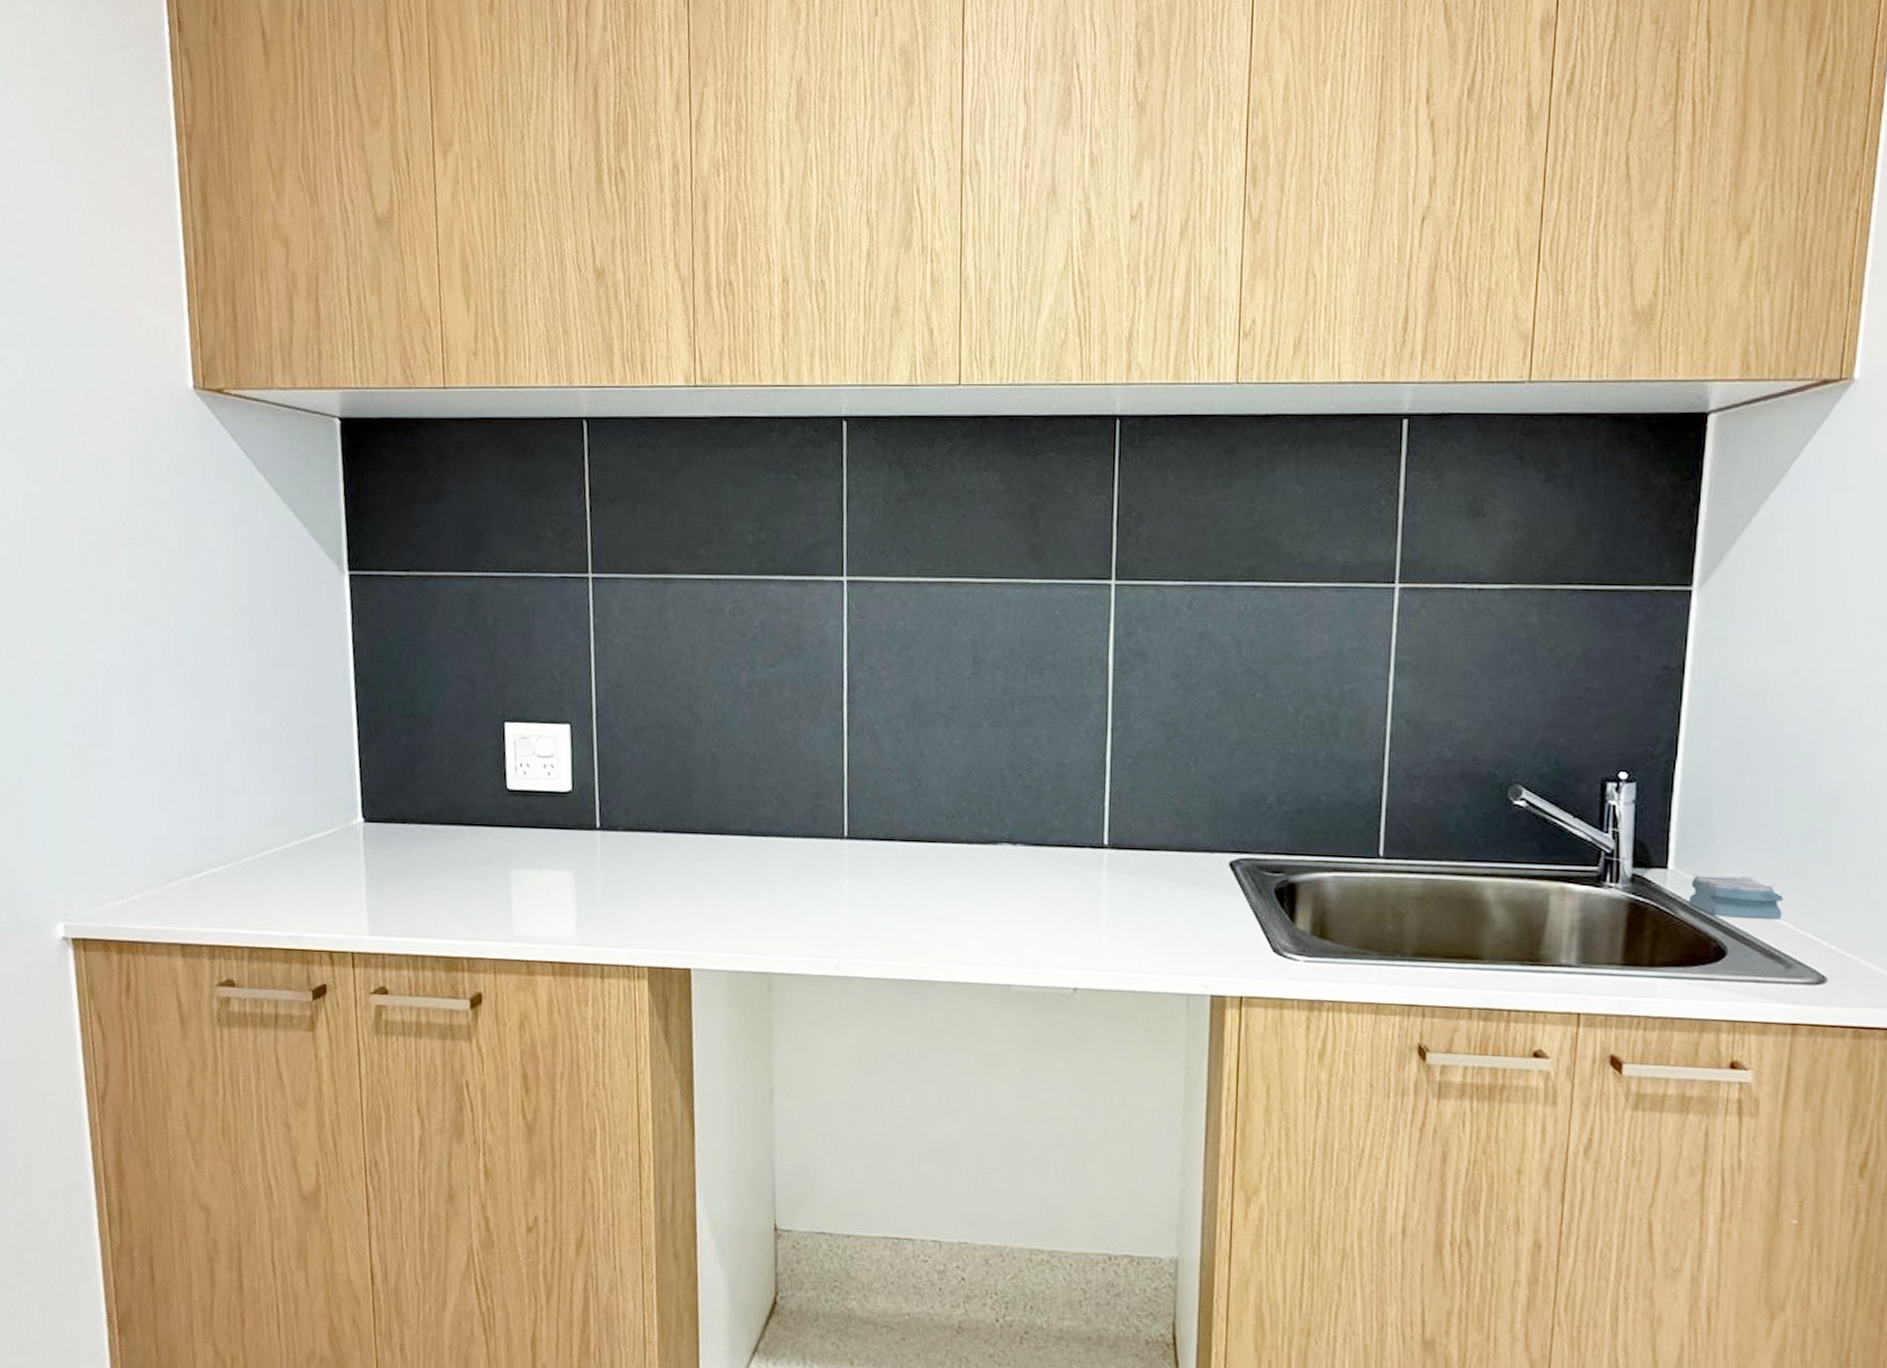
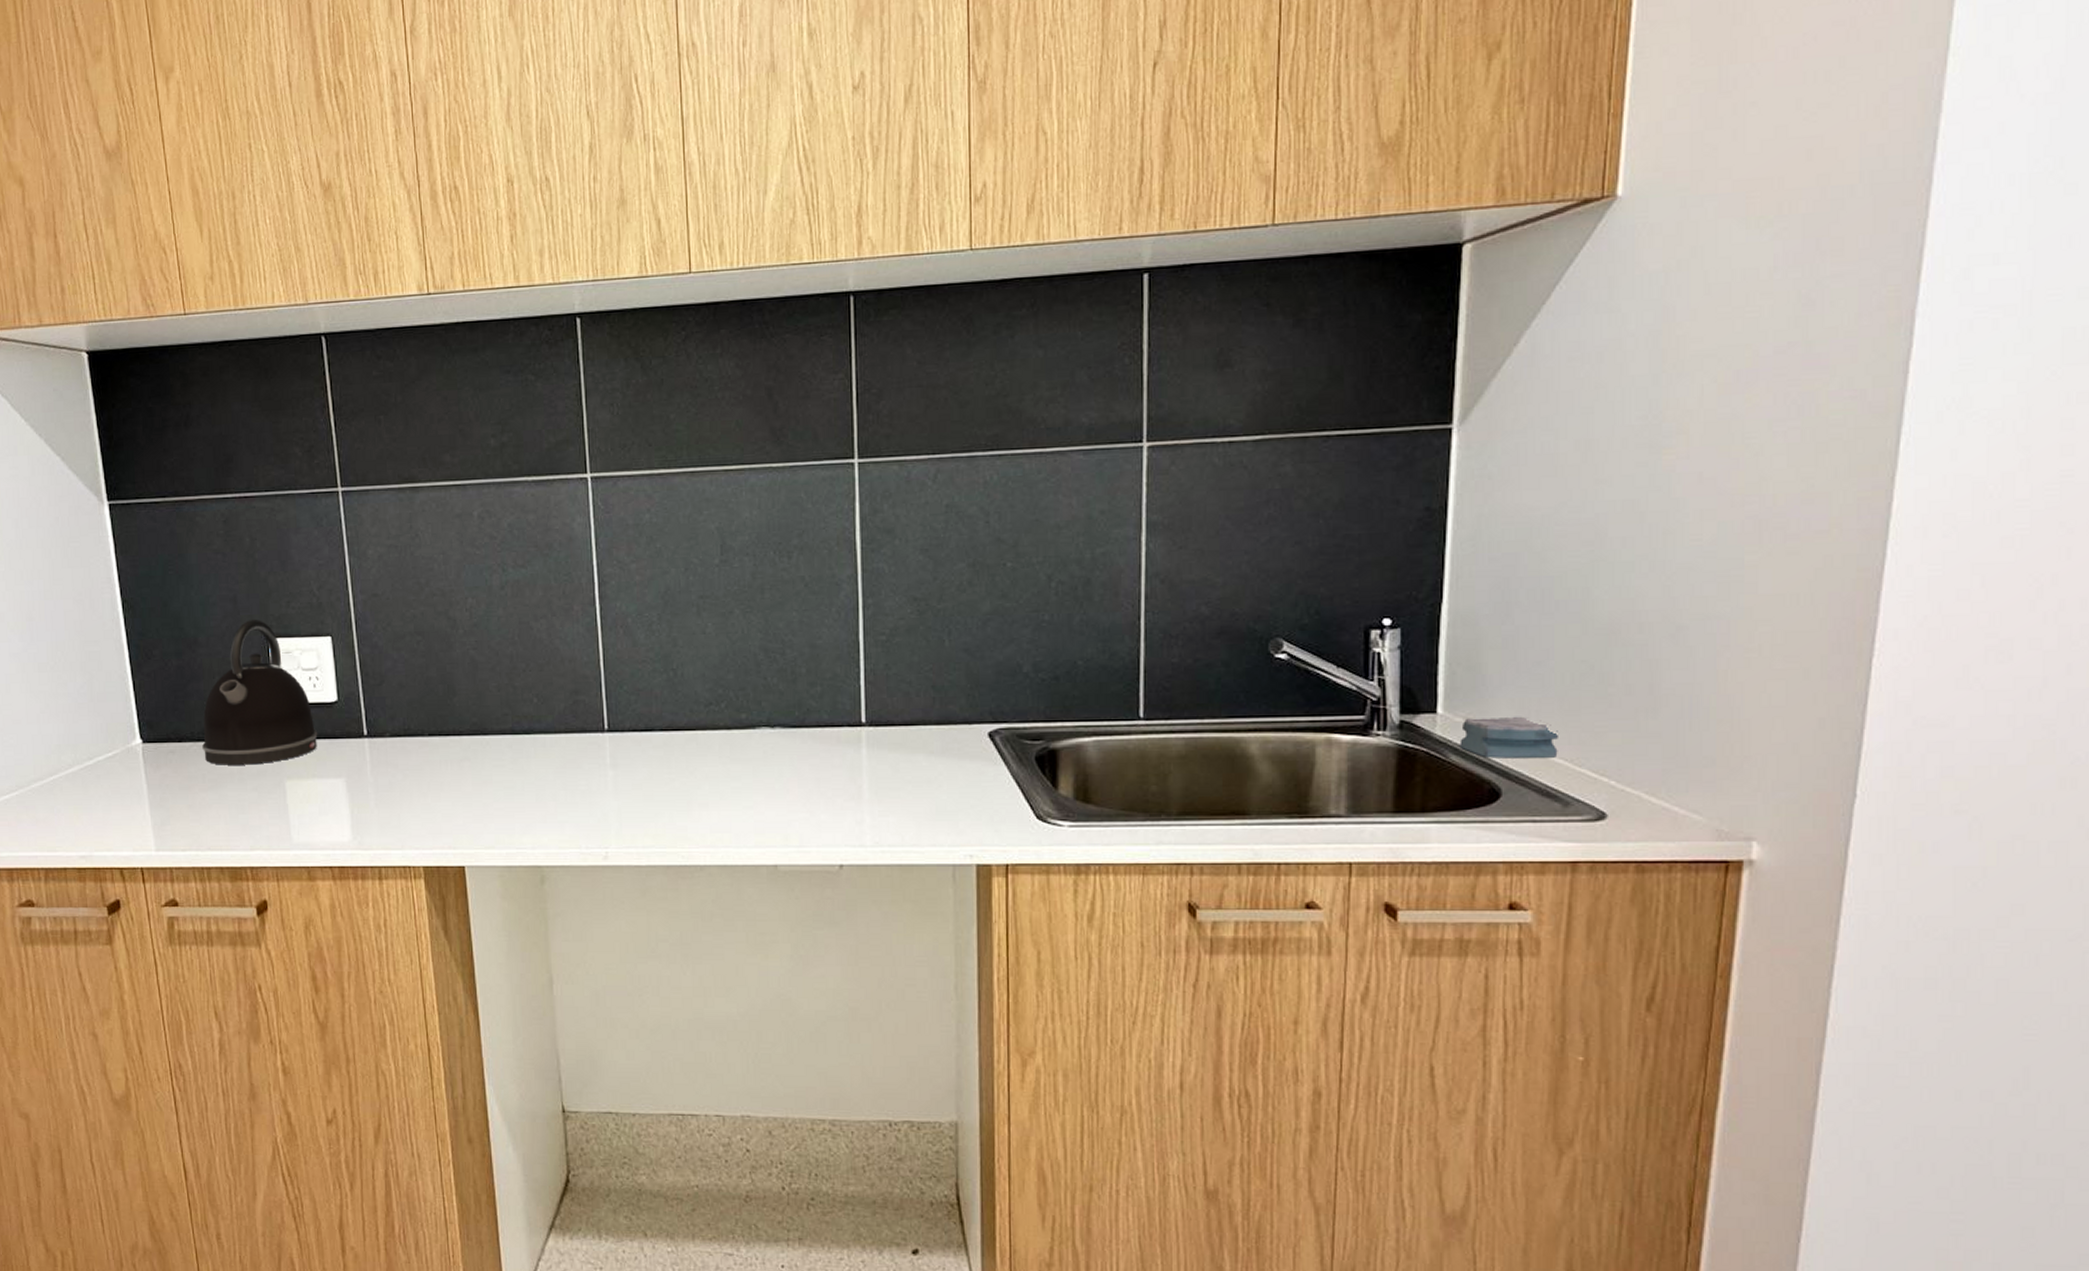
kettle: none [427,702,549,851] -> present [202,620,318,765]

